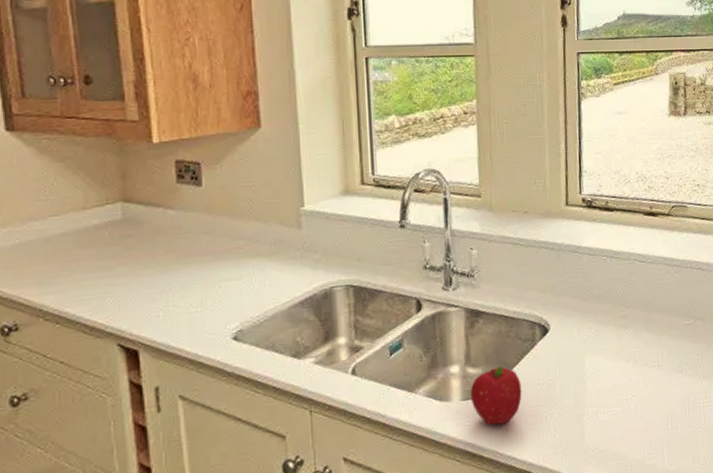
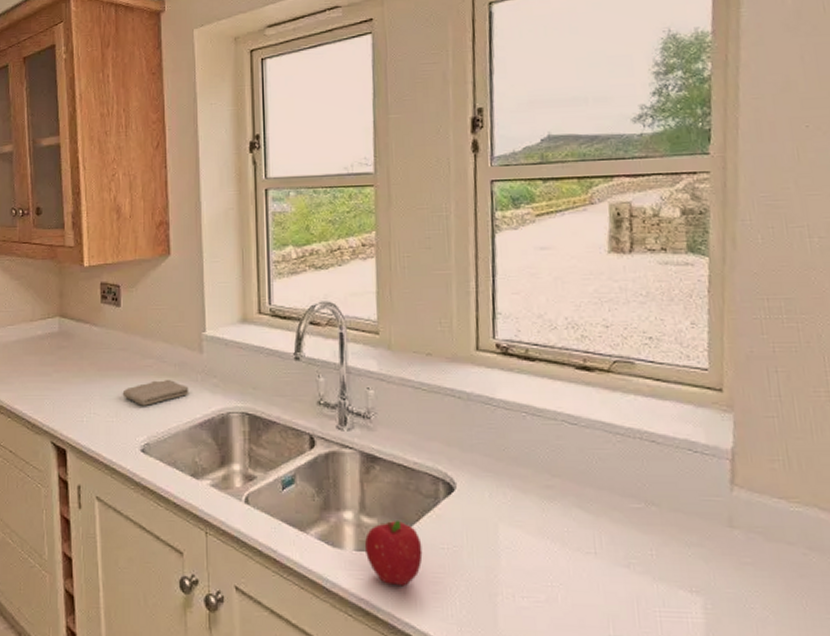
washcloth: none [208,259,288,291] -> present [122,379,189,406]

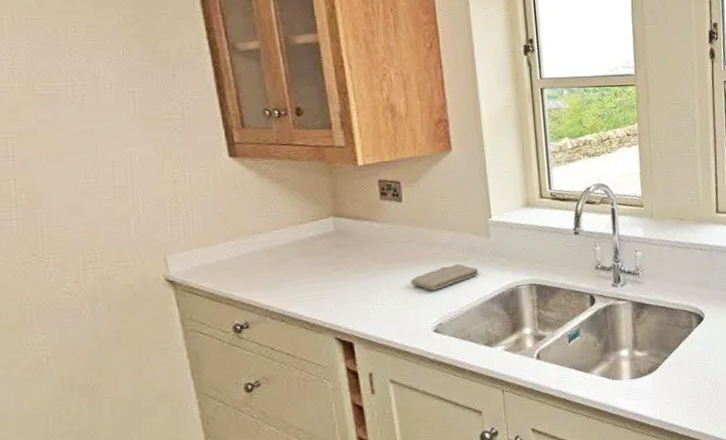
fruit: present [364,519,423,587] -> none [637,349,682,399]

